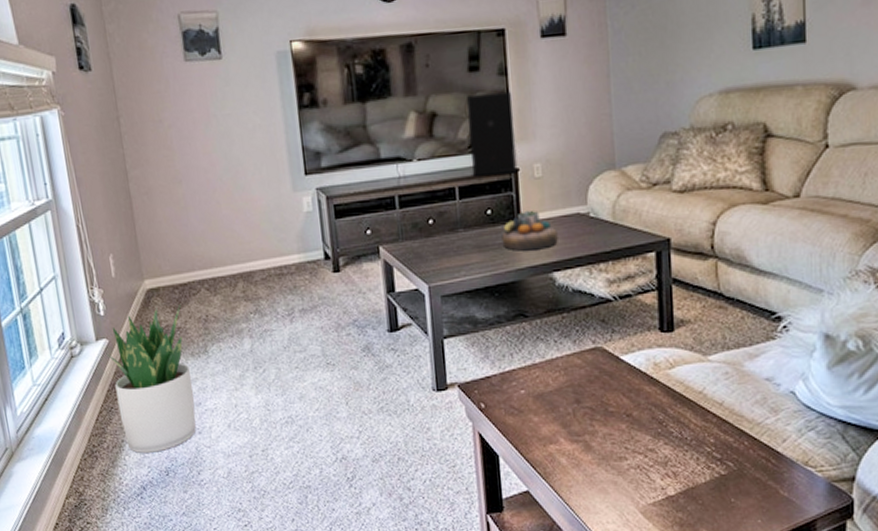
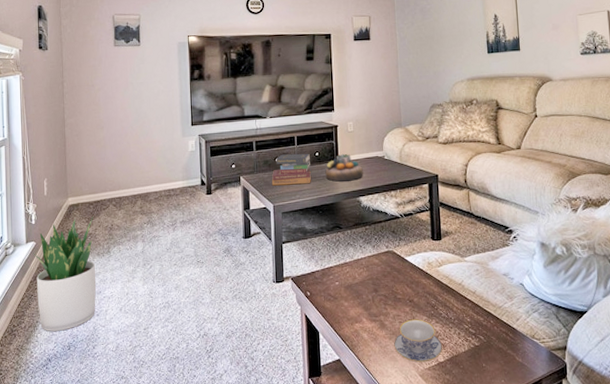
books: none [424,211,483,259] -> present [271,153,312,186]
speaker: present [467,91,518,176] -> none [305,74,337,129]
teacup: none [604,439,673,496] -> present [394,319,442,363]

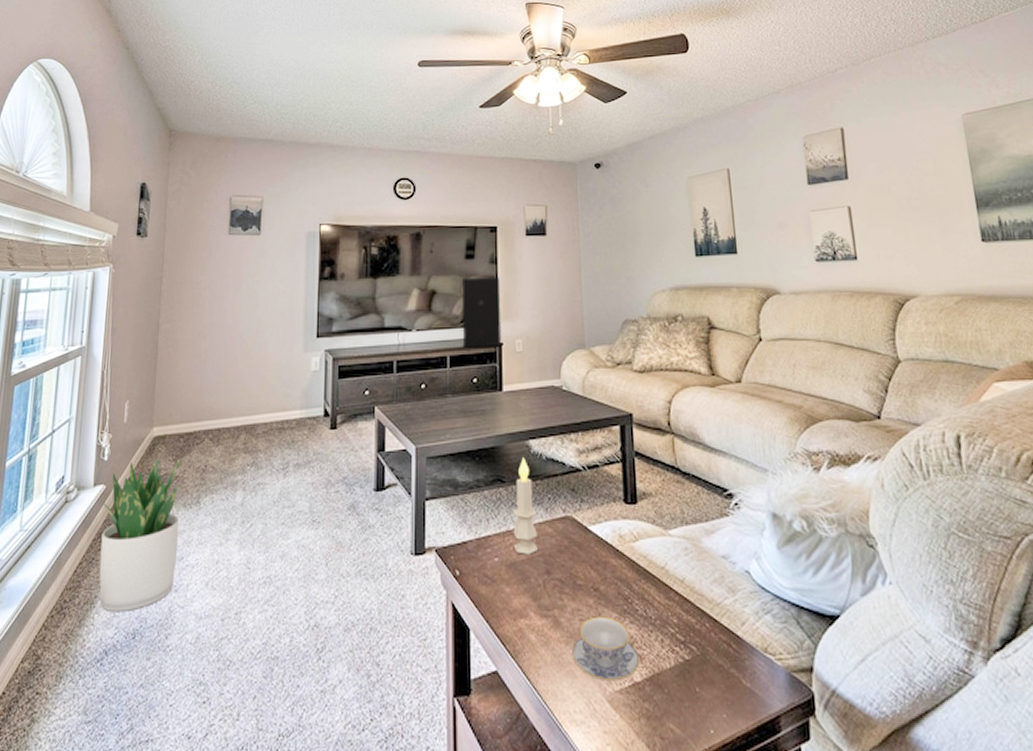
books: present [271,153,312,186] -> none [414,378,468,421]
speaker: none [305,74,337,129] -> present [463,276,502,348]
decorative bowl: present [325,153,363,182] -> none [485,380,534,418]
candle: none [348,210,368,279] -> present [512,458,539,555]

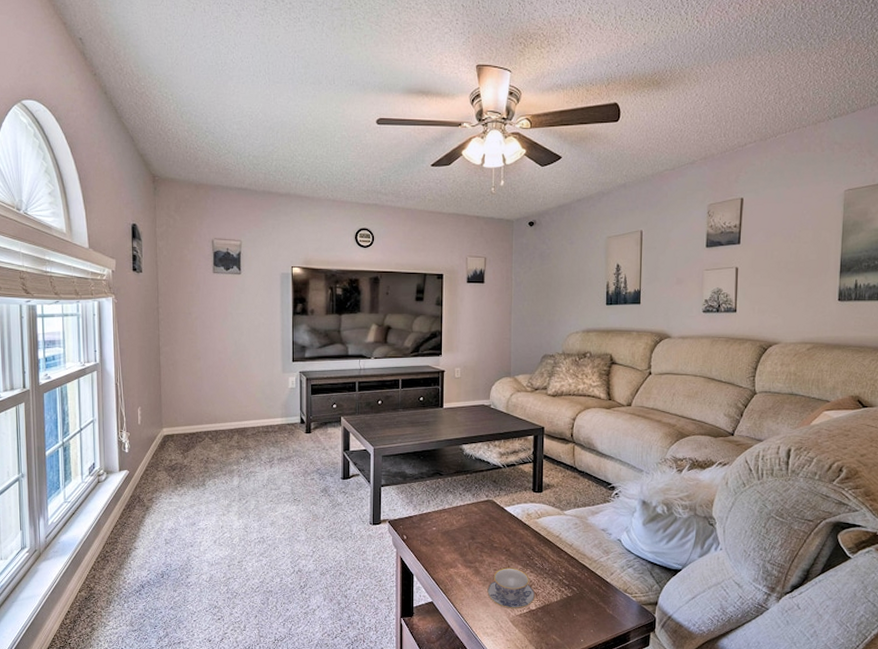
planter: present [99,454,182,613] -> none [126,448,191,560]
speaker: present [463,276,502,348] -> none [413,316,444,374]
candle: present [512,458,539,555] -> none [447,458,467,526]

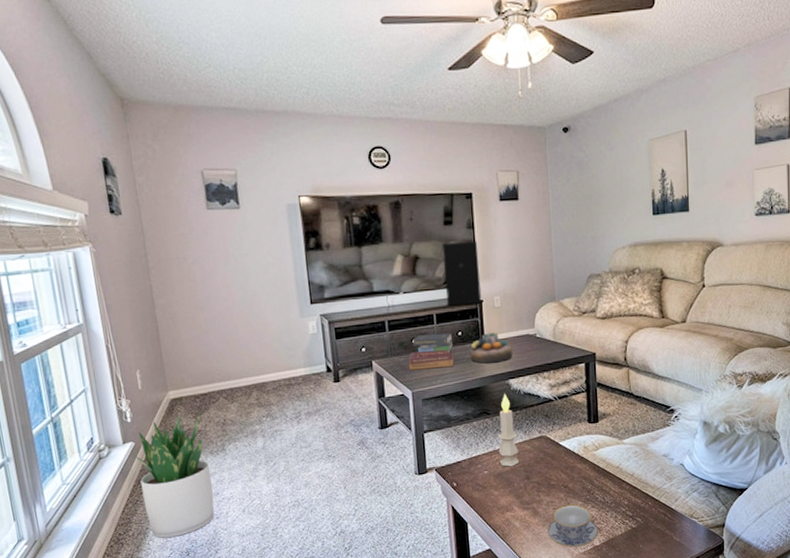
planter: none [126,448,191,560] -> present [132,411,215,539]
books: none [373,397,415,429] -> present [408,333,455,370]
speaker: none [413,316,444,374] -> present [443,240,482,306]
decorative bowl: none [429,400,468,428] -> present [469,332,513,364]
candle: none [447,458,467,526] -> present [497,394,519,467]

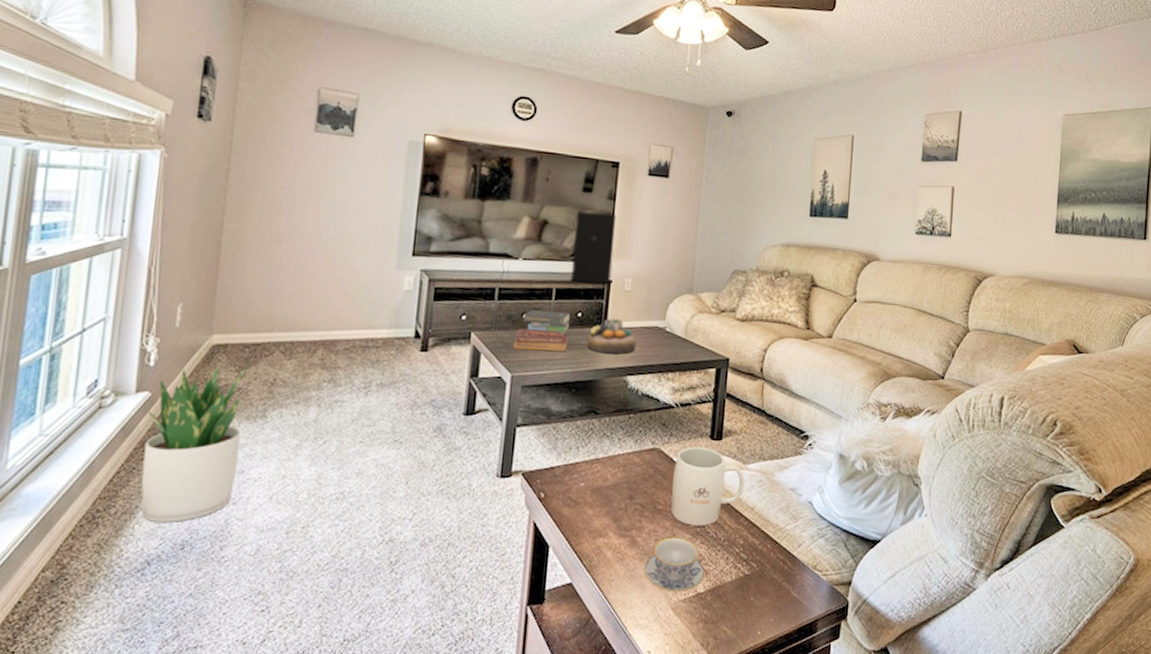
candle: present [497,394,519,467] -> none [600,392,628,481]
mug: none [560,430,623,495] -> present [671,446,745,526]

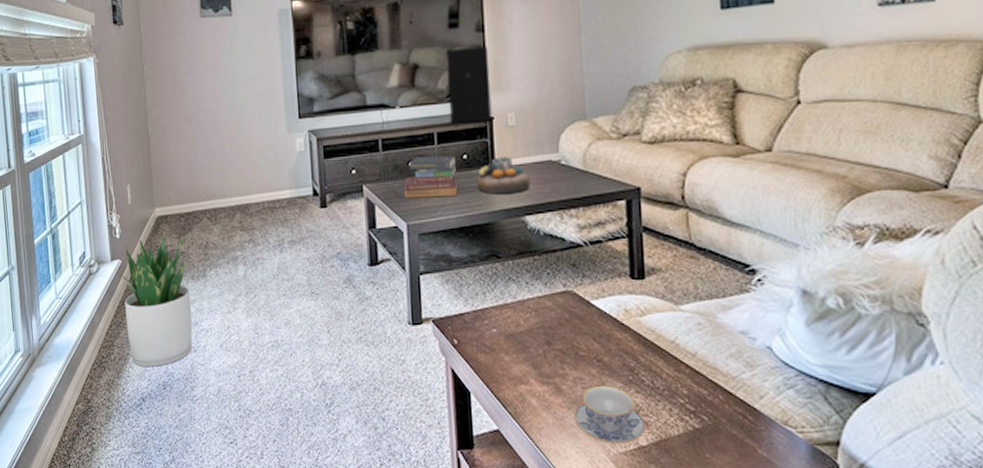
mug: present [671,446,745,526] -> none [591,287,681,374]

